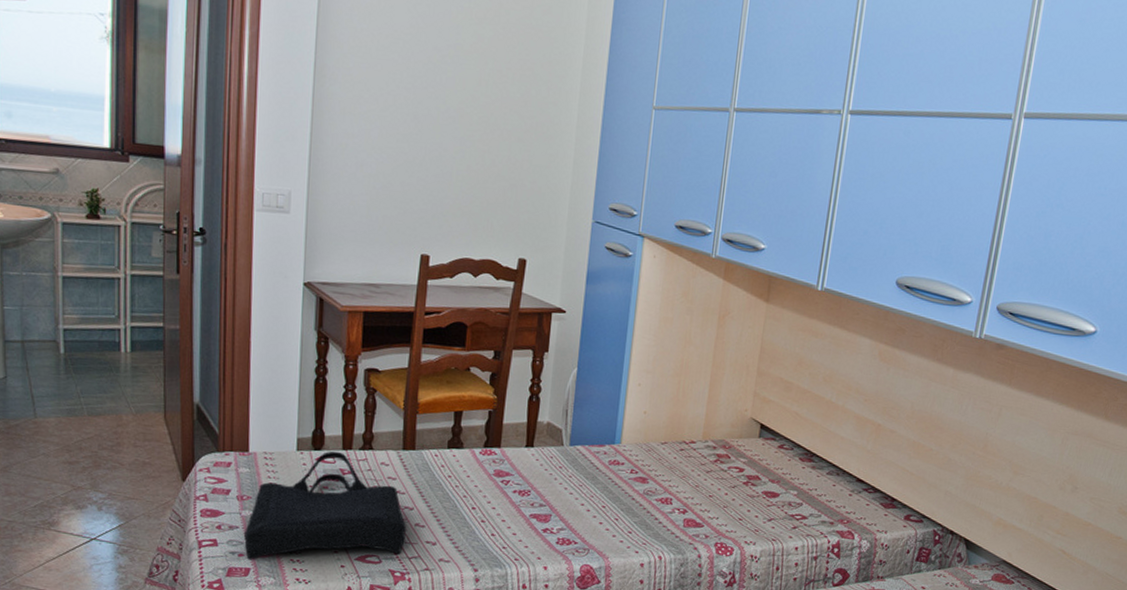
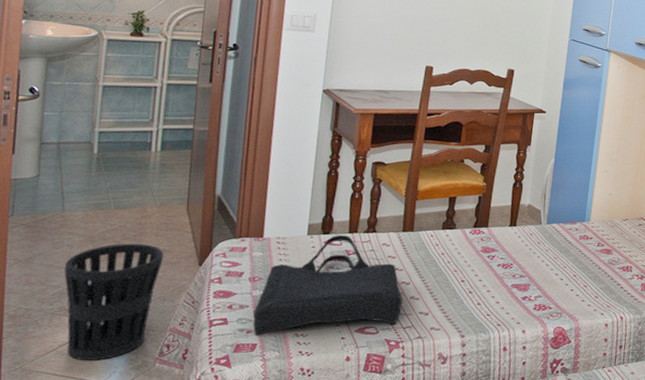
wastebasket: none [42,453,144,579] -> present [64,243,164,361]

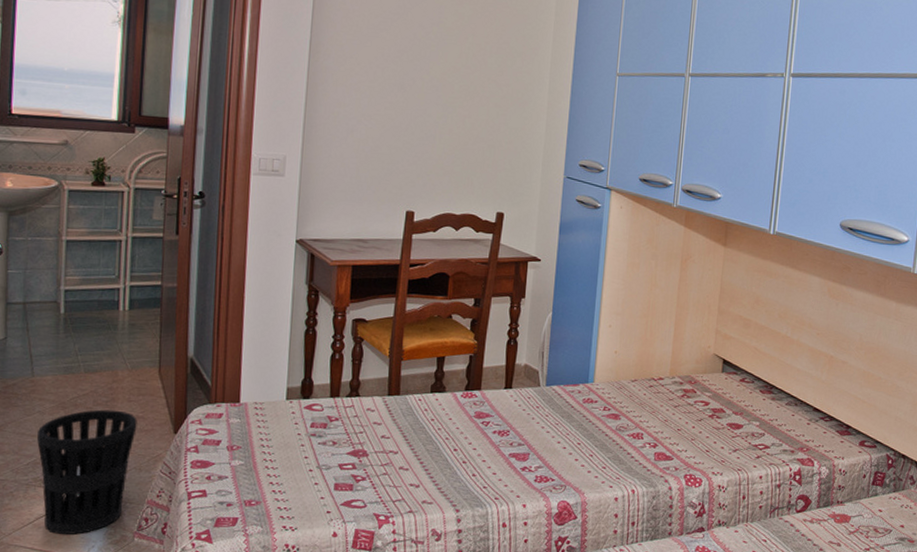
tote bag: present [252,234,403,336] -> none [233,399,392,510]

